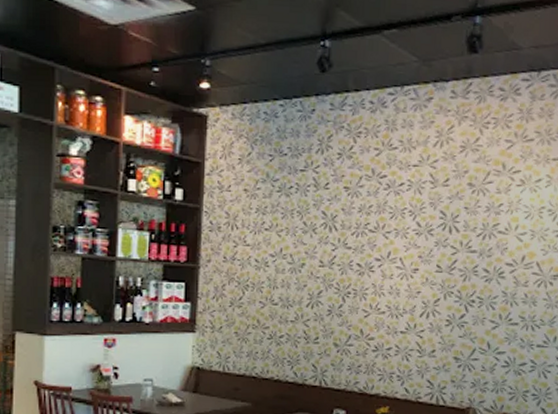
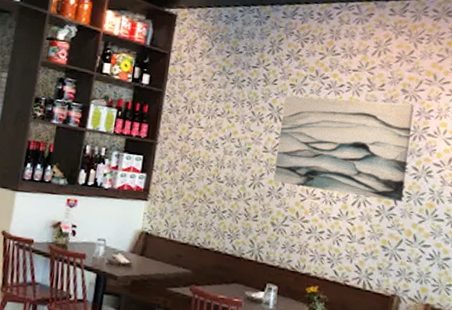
wall art: none [333,198,482,309] -> present [273,96,414,202]

